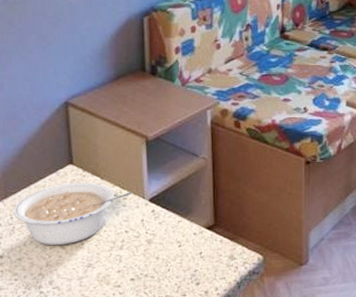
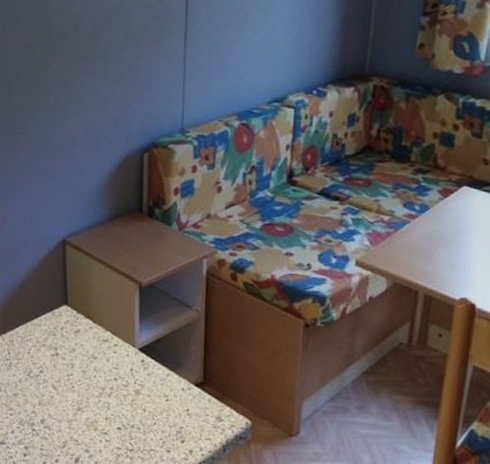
legume: present [13,183,132,246] -> none [11,324,123,386]

